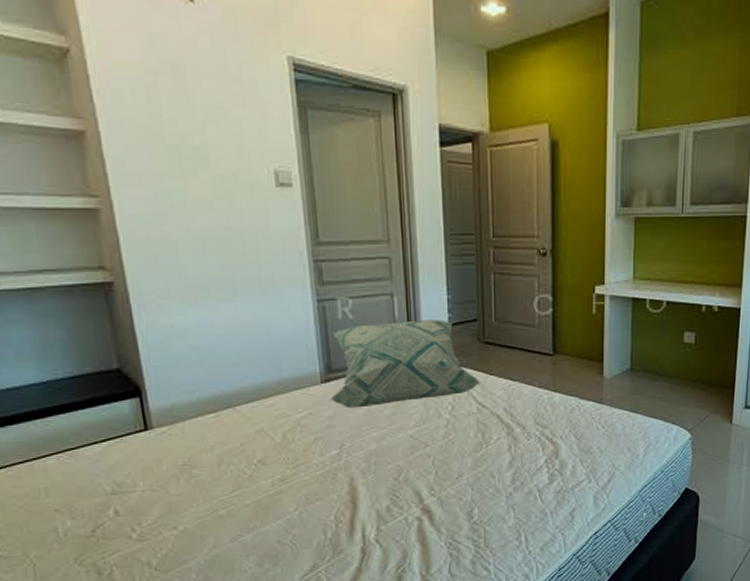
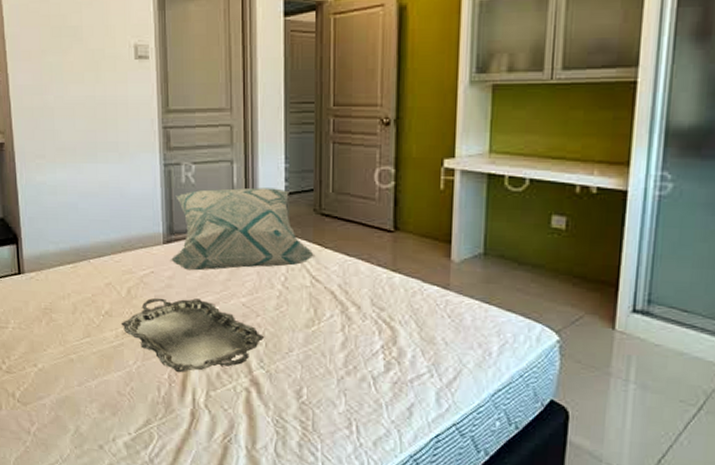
serving tray: none [277,436,433,513] -> present [121,297,264,373]

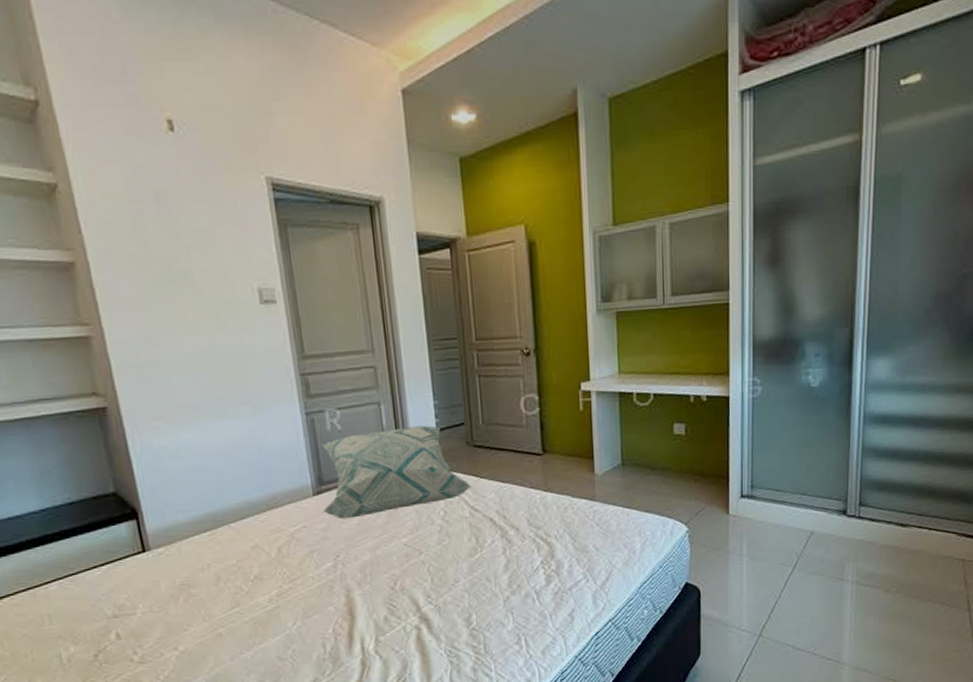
serving tray: present [121,297,264,373] -> none [274,546,429,625]

